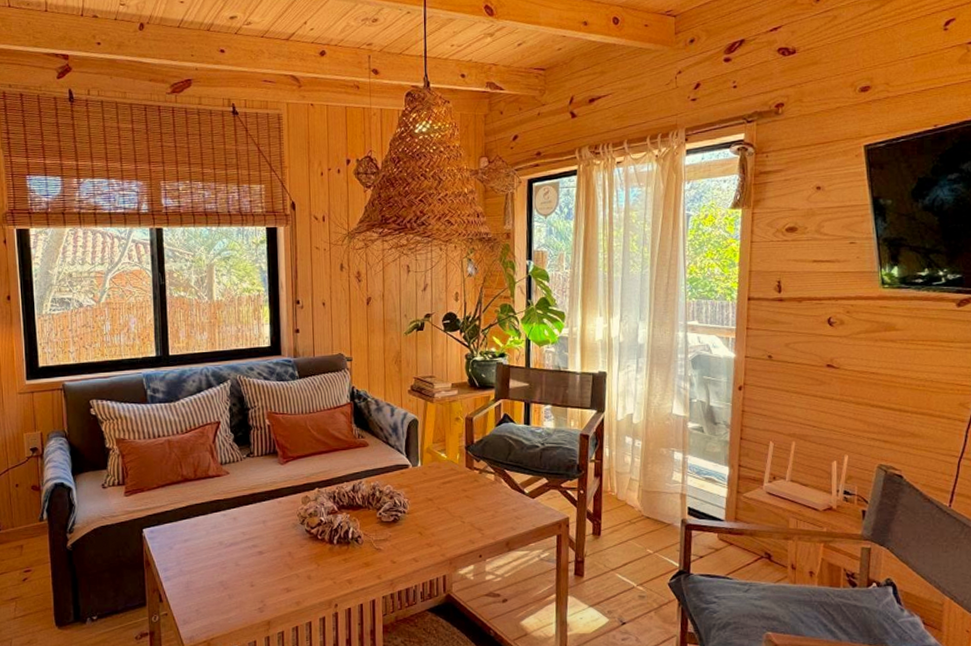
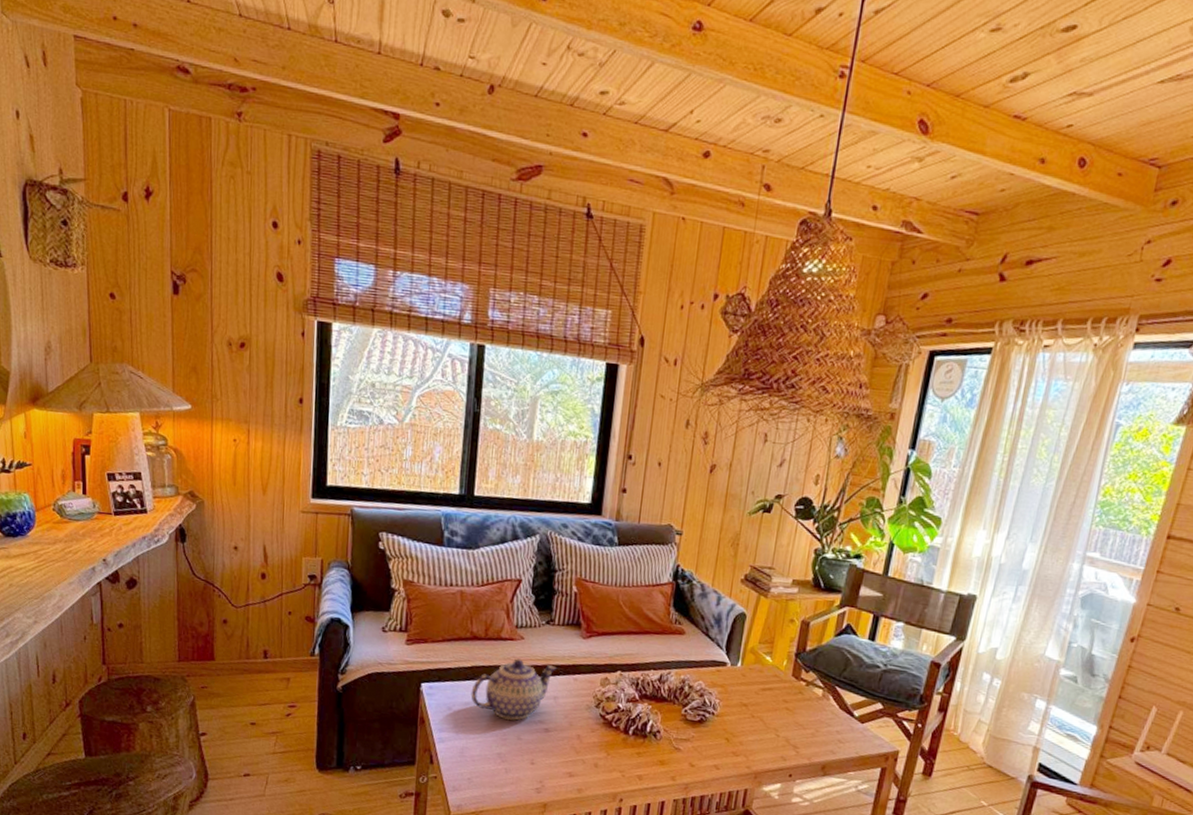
teapot: none [188,492,262,549] -> present [470,659,558,721]

